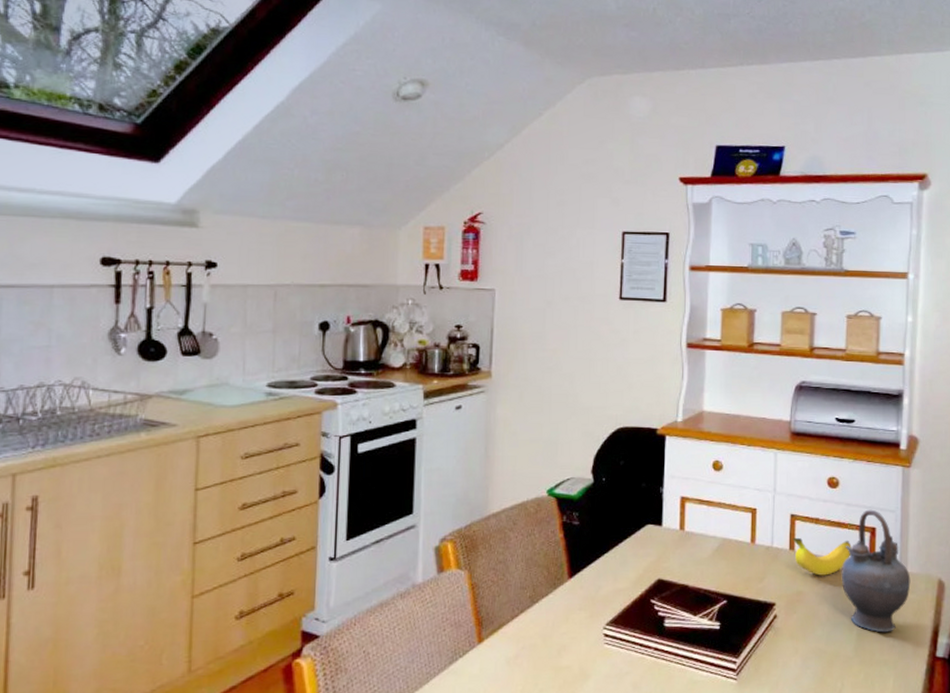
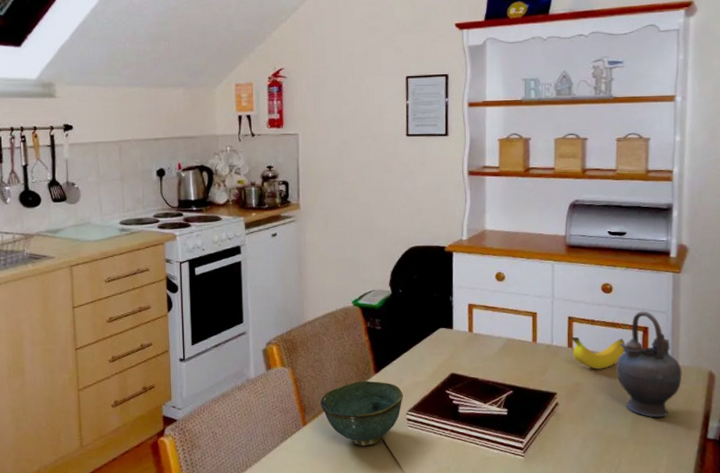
bowl: none [501,587,601,668] -> present [320,380,403,446]

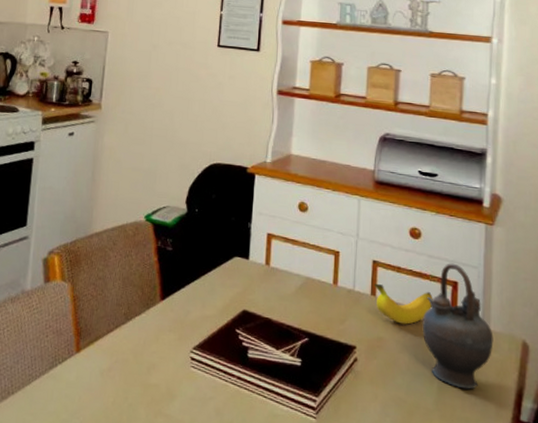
bowl: present [320,380,403,446] -> none [98,307,189,385]

